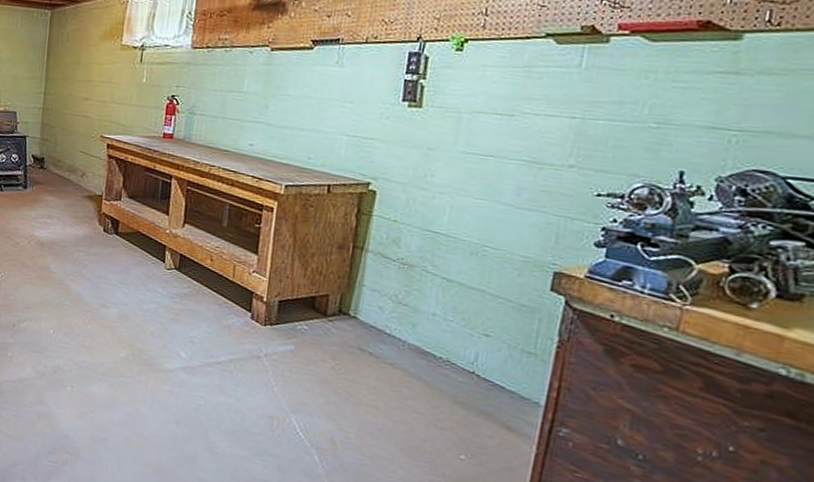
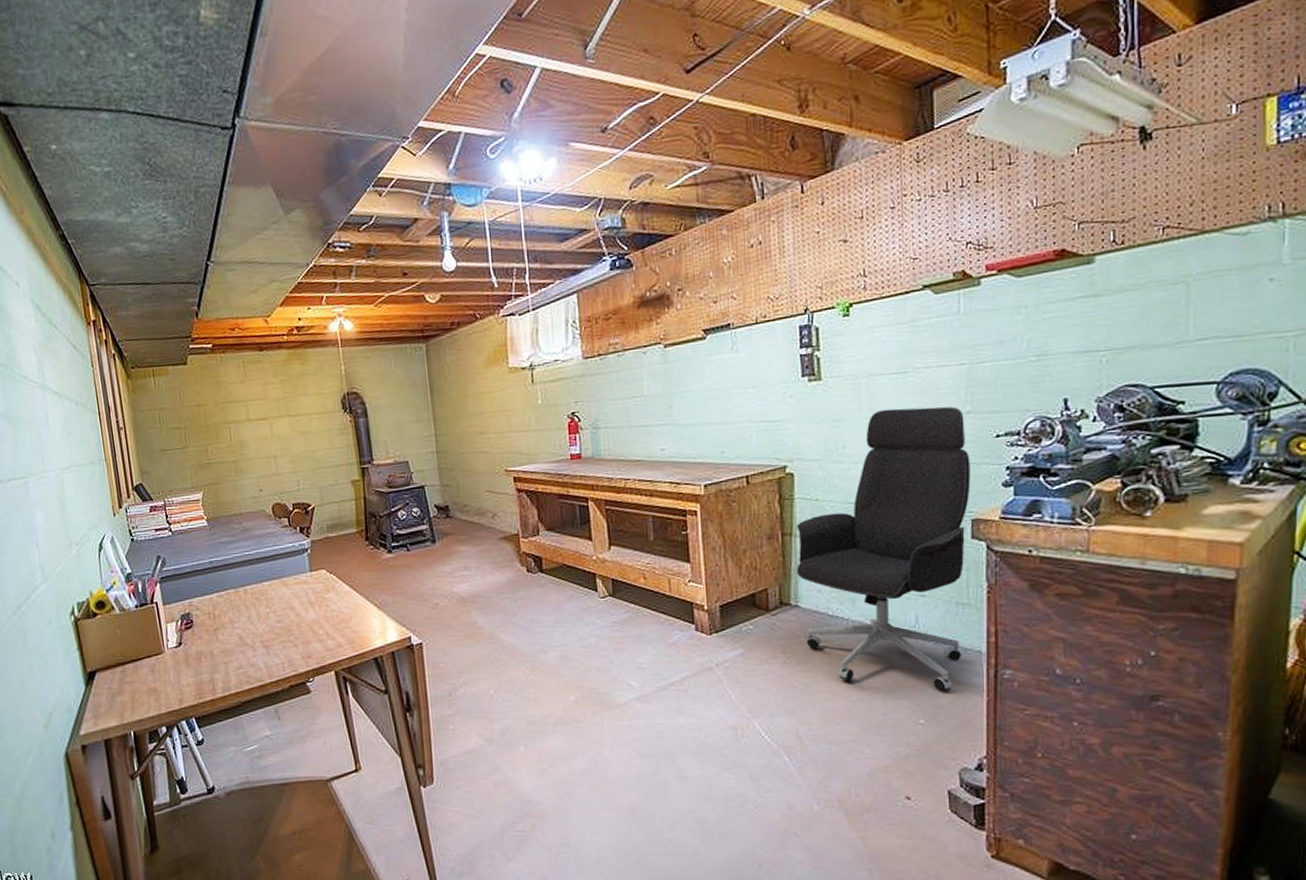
office chair: none [357,146,566,434] -> present [796,406,971,692]

